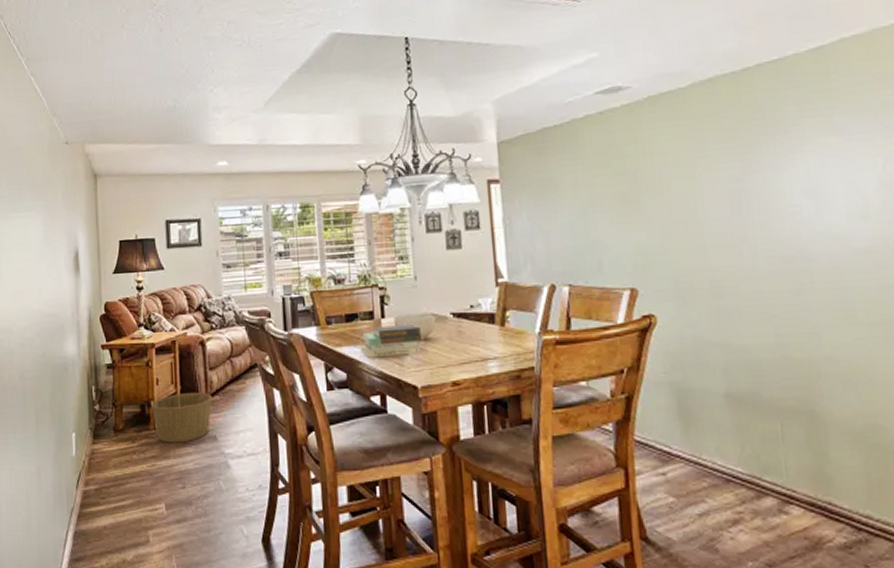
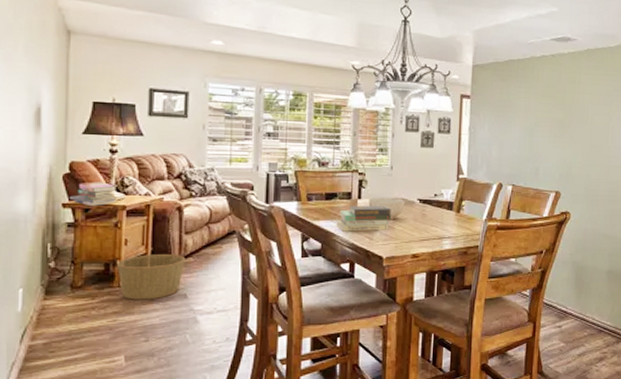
books: none [106,320,147,347] -> present [68,182,117,207]

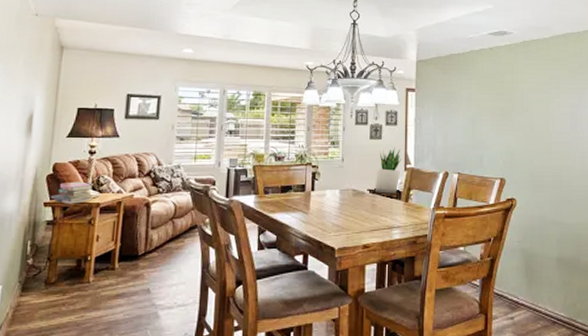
basket: present [117,253,186,300] -> none [88,248,151,296]
books: present [336,205,391,232] -> none [290,196,343,223]
bowl: present [368,197,405,219] -> none [321,188,355,210]
planter: none [425,156,454,204] -> present [374,147,401,194]

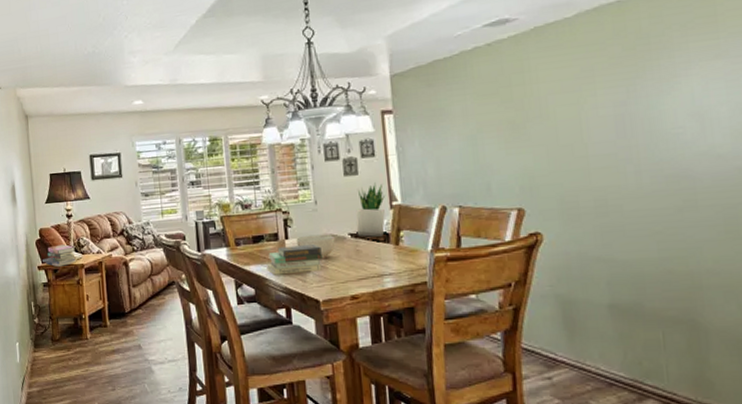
books: none [290,196,343,223] -> present [266,243,322,275]
bowl: none [321,188,355,210] -> present [296,234,335,259]

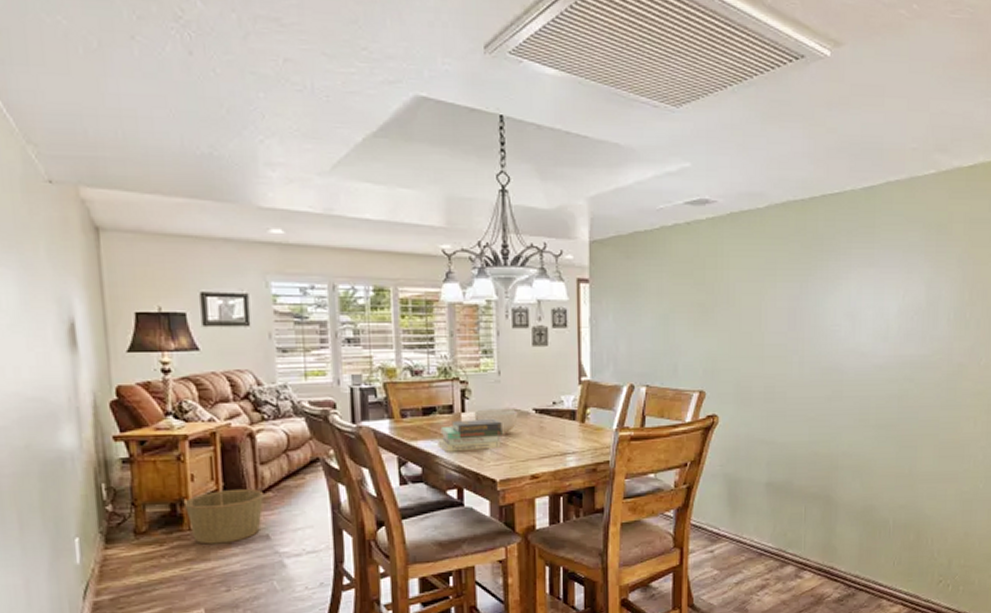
books: present [41,244,77,268] -> none [119,408,177,439]
basket: none [83,306,137,351] -> present [185,488,265,545]
planter: present [355,182,385,237] -> none [541,355,574,413]

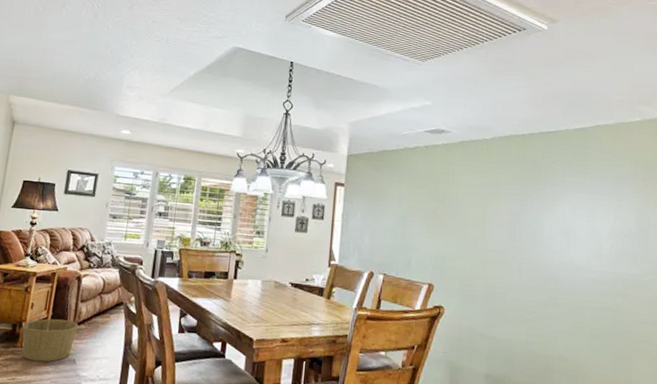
books: present [437,418,502,452] -> none [212,285,264,312]
bowl: present [474,408,518,435] -> none [243,278,277,302]

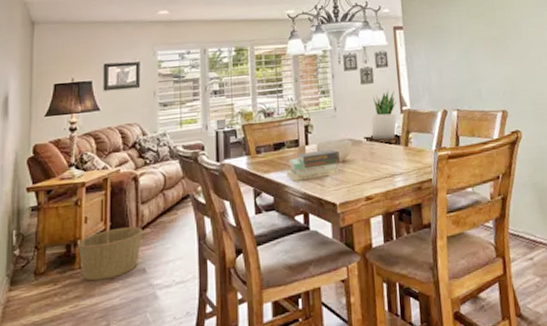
books: none [212,285,264,312] -> present [286,148,340,182]
bowl: none [243,278,277,302] -> present [316,139,352,162]
planter: none [296,242,326,290] -> present [371,90,397,140]

